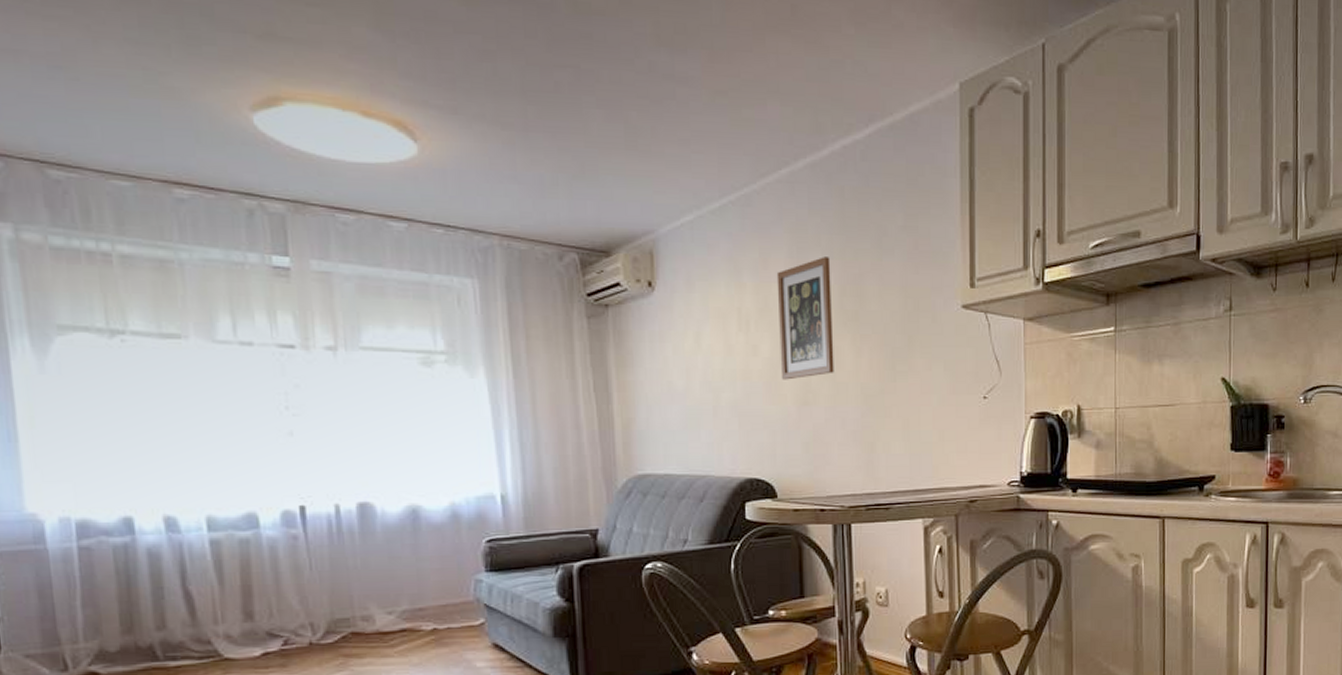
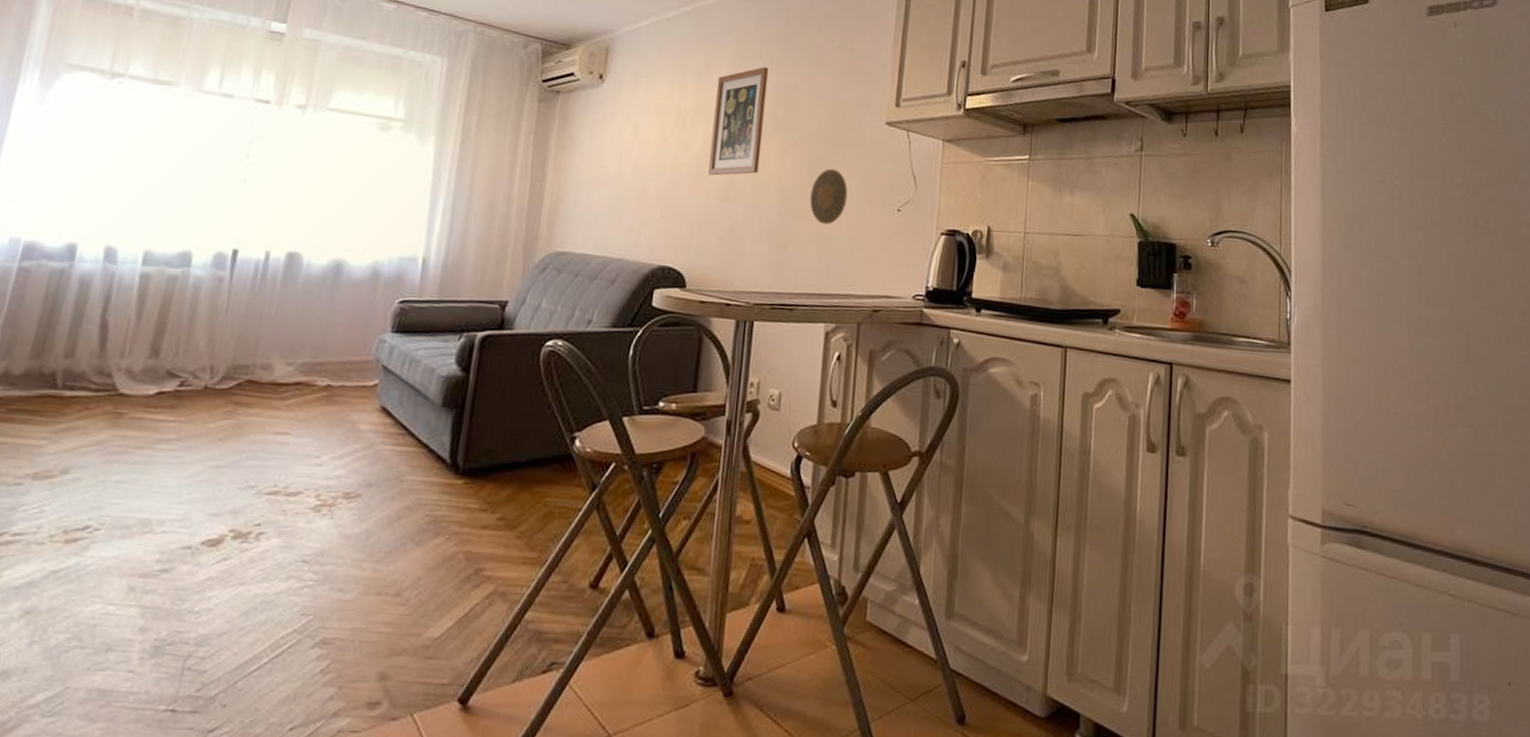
decorative plate: none [892,360,931,420] -> present [810,168,848,225]

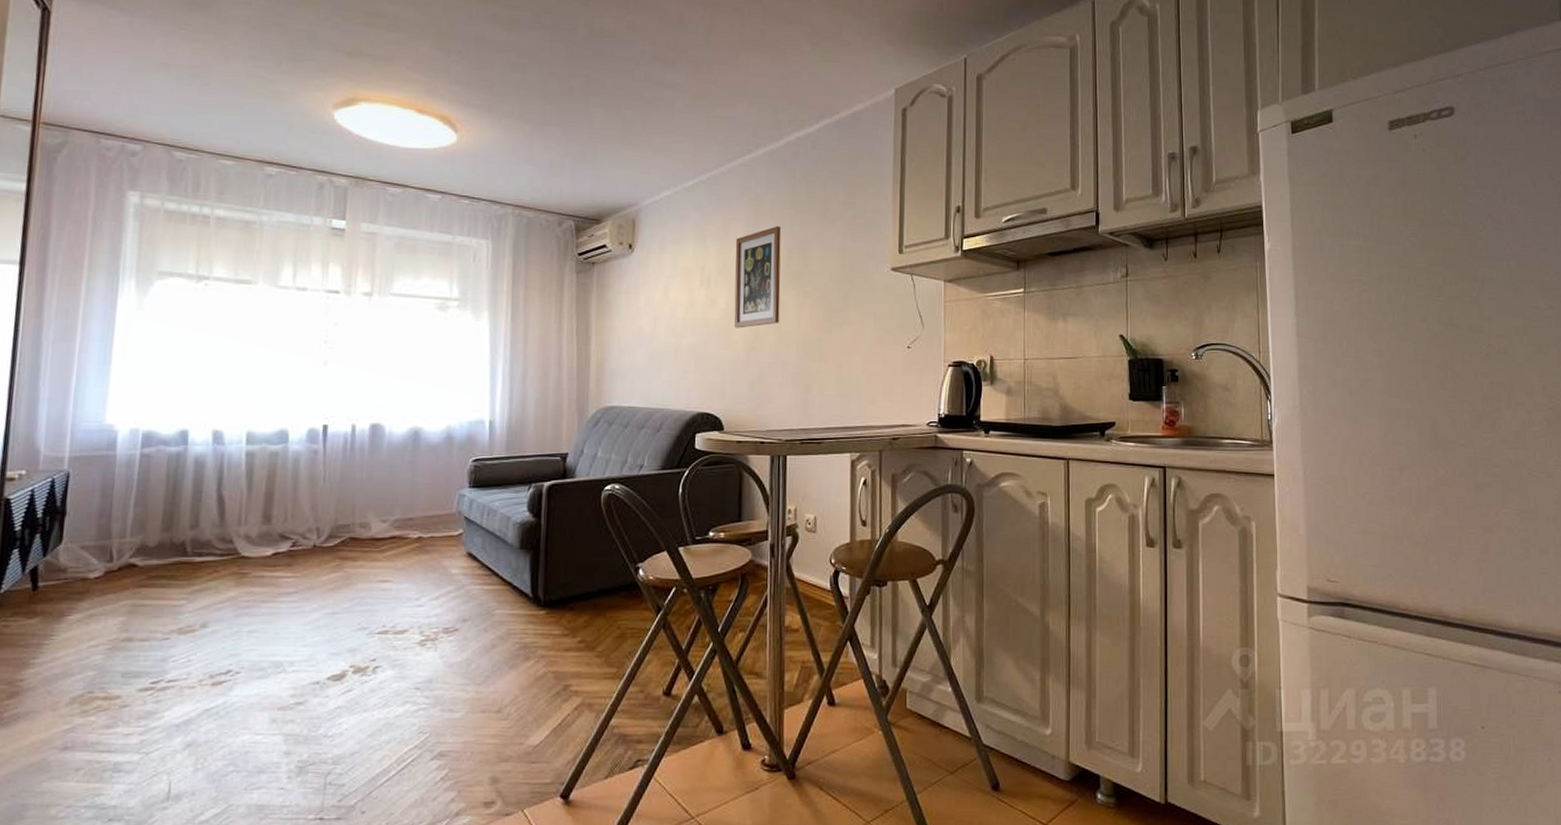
decorative plate: present [810,168,848,225] -> none [828,314,862,365]

